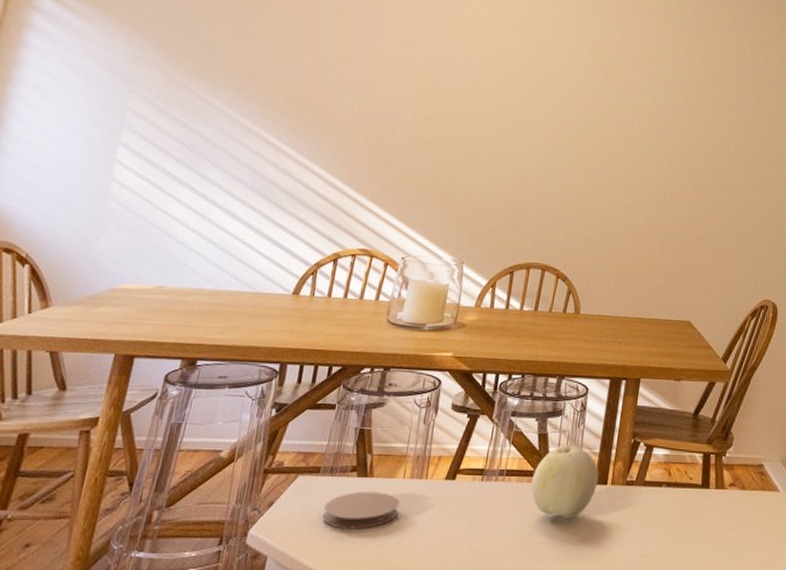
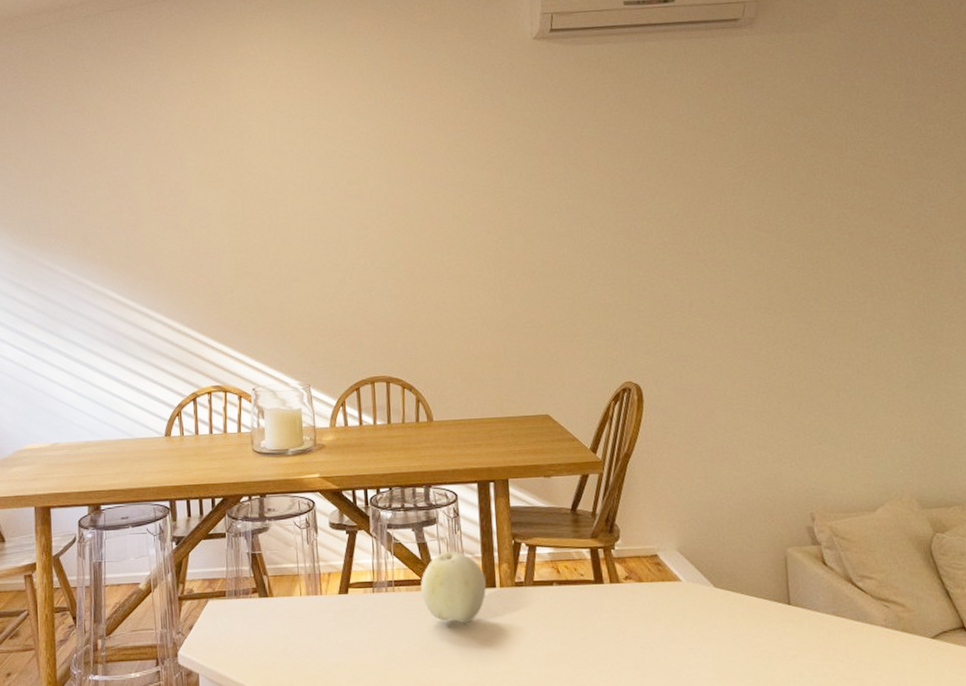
coaster: present [322,491,399,529] -> none [236,610,302,646]

